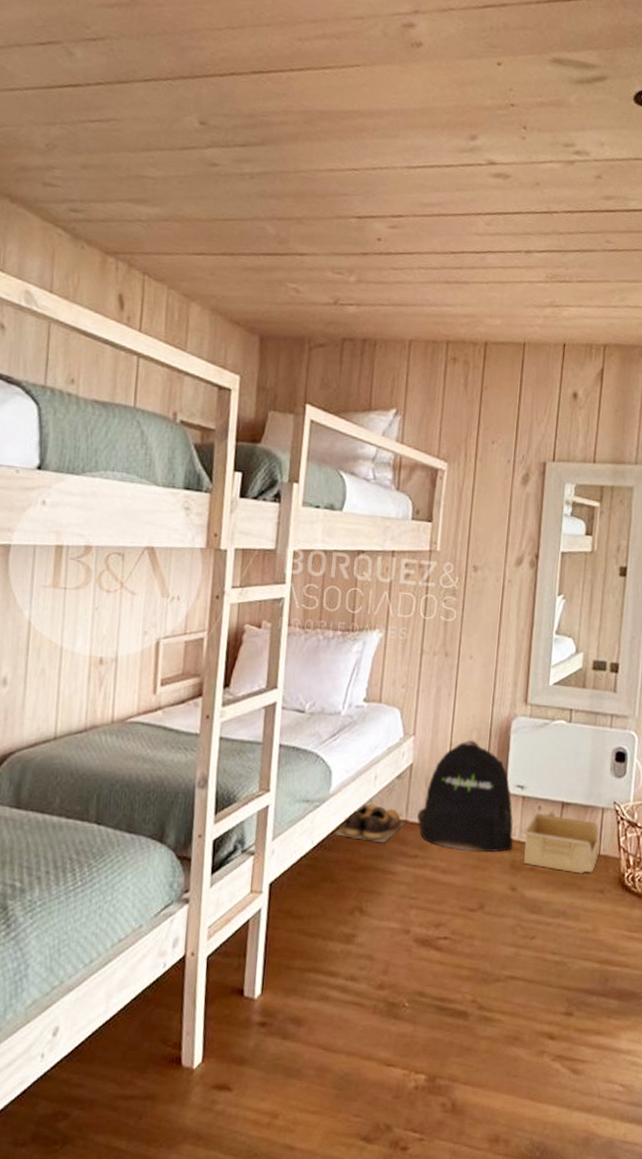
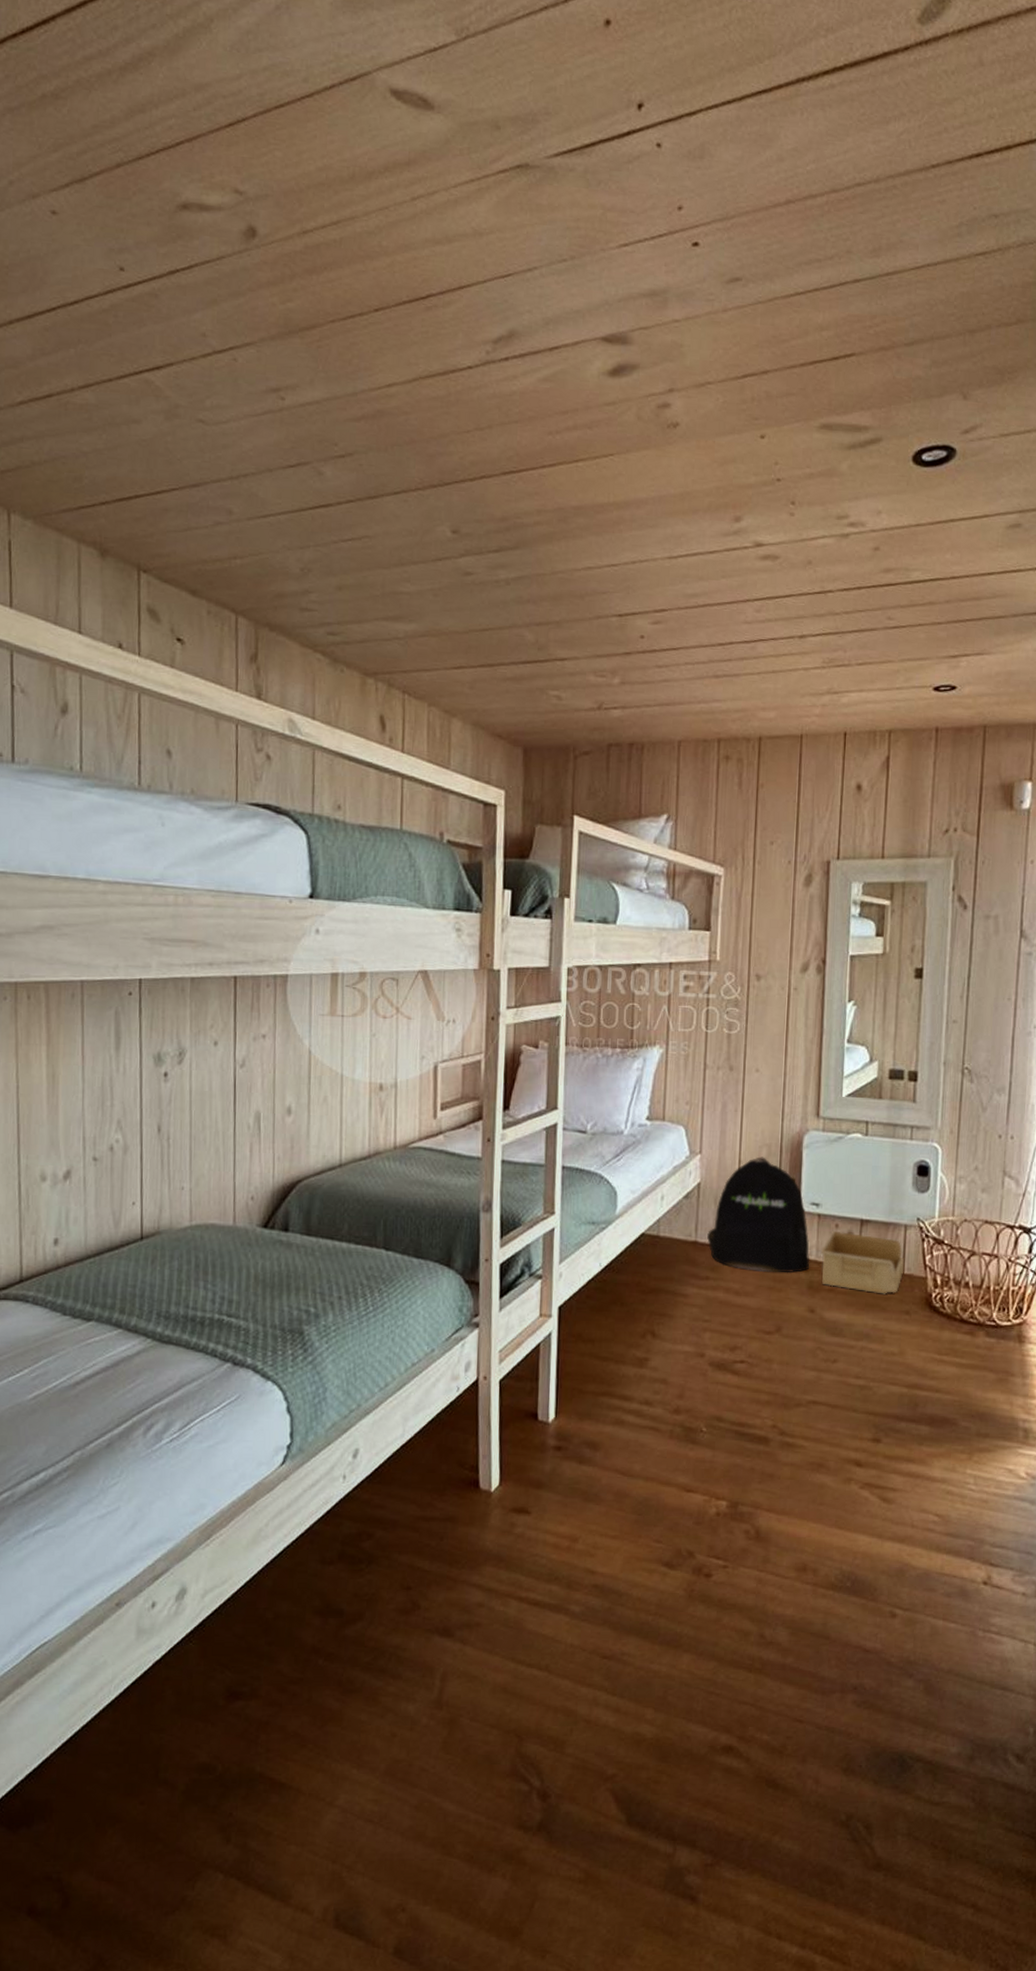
shoes: present [334,804,405,843] -> none [622,1225,695,1265]

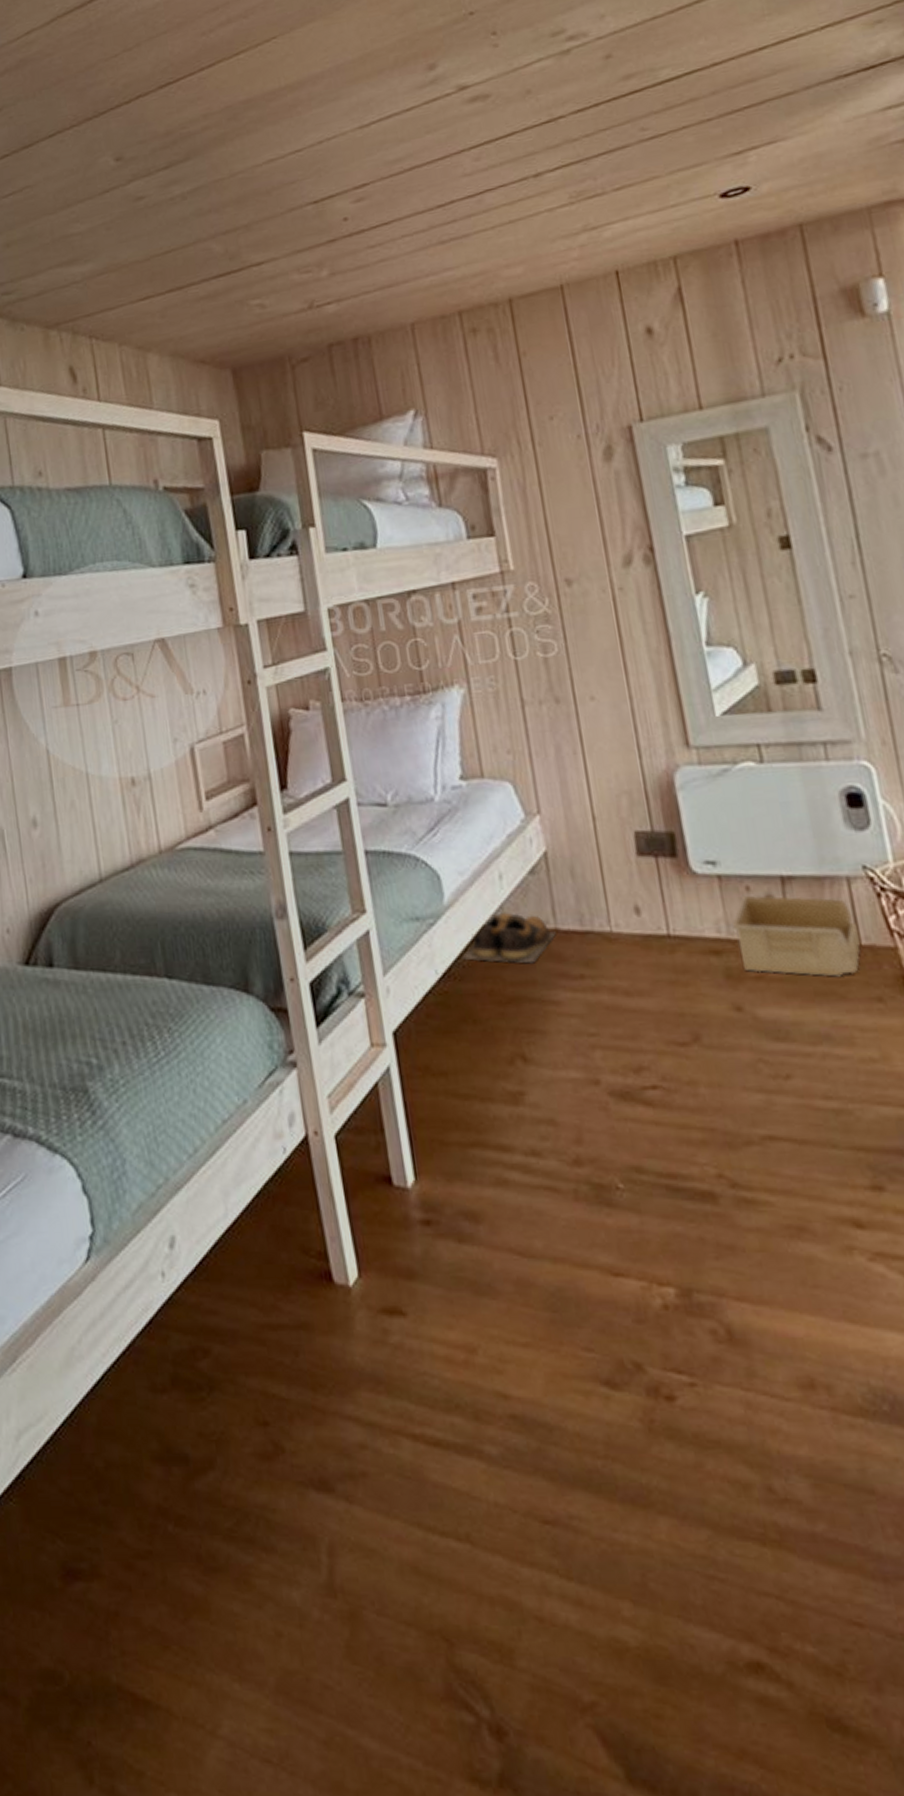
shoes: none [622,1225,695,1265] -> present [462,912,556,964]
backpack: present [707,1157,810,1274] -> none [570,808,722,962]

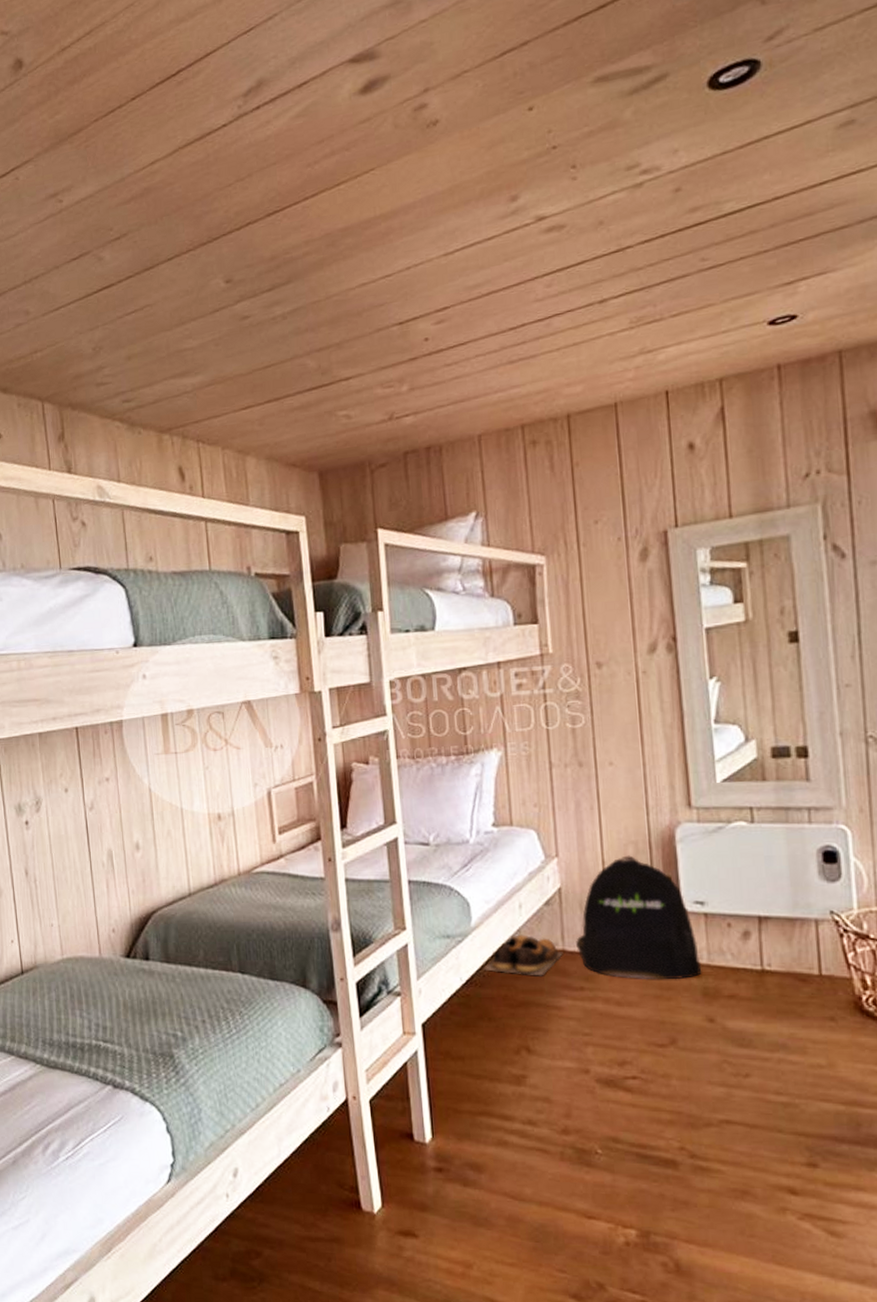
backpack: none [570,808,722,962] -> present [576,855,702,980]
storage bin: present [732,895,860,977] -> none [712,930,821,999]

